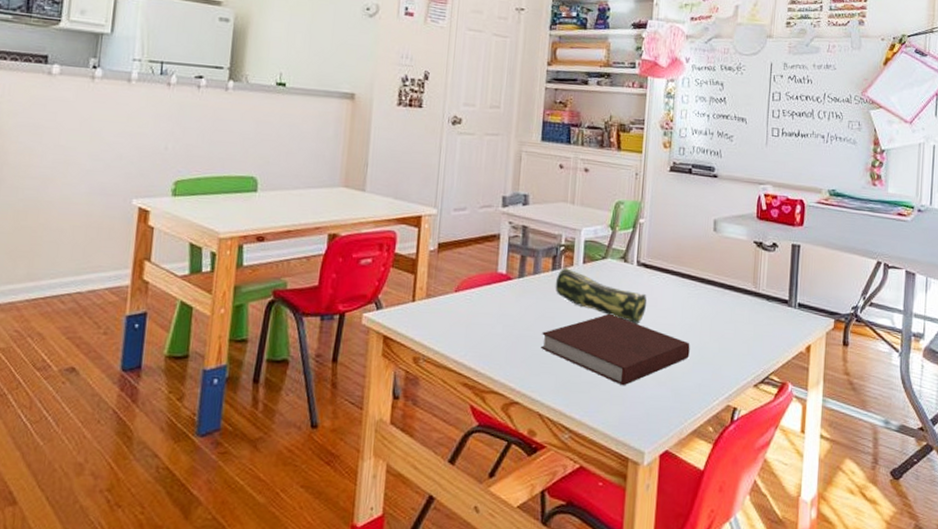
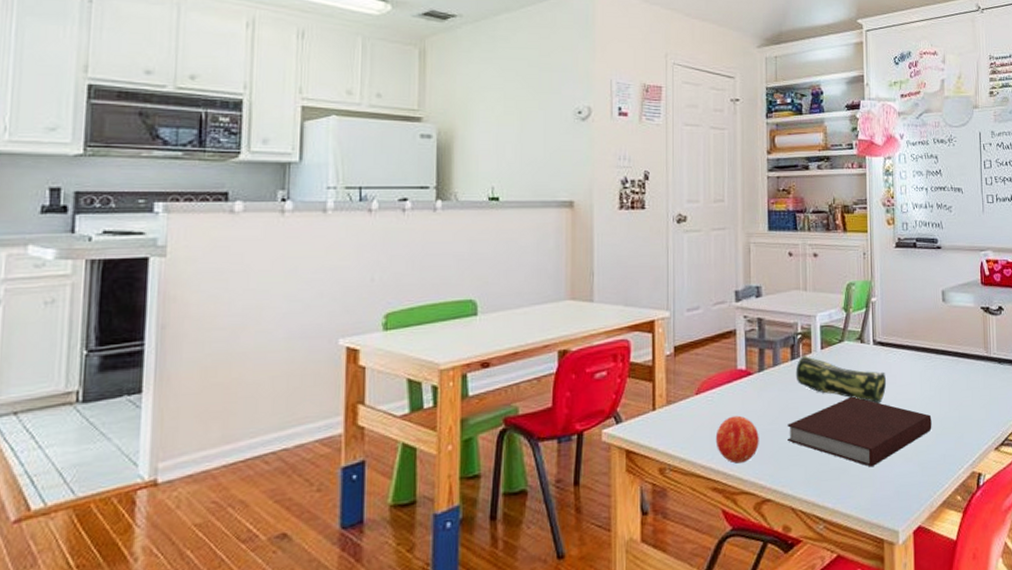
apple: none [470,317,513,363] -> present [715,415,759,464]

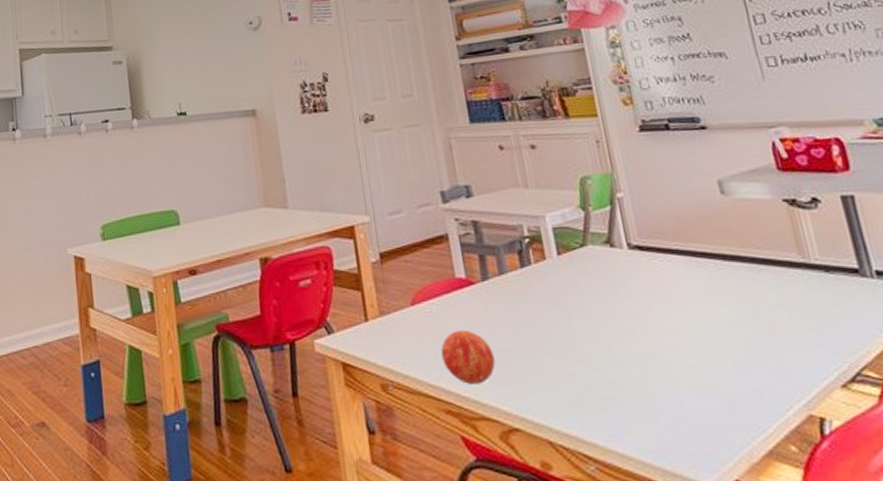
notebook: present [787,396,932,468] -> none [528,311,734,400]
pencil case: present [795,356,887,404] -> none [528,263,656,321]

